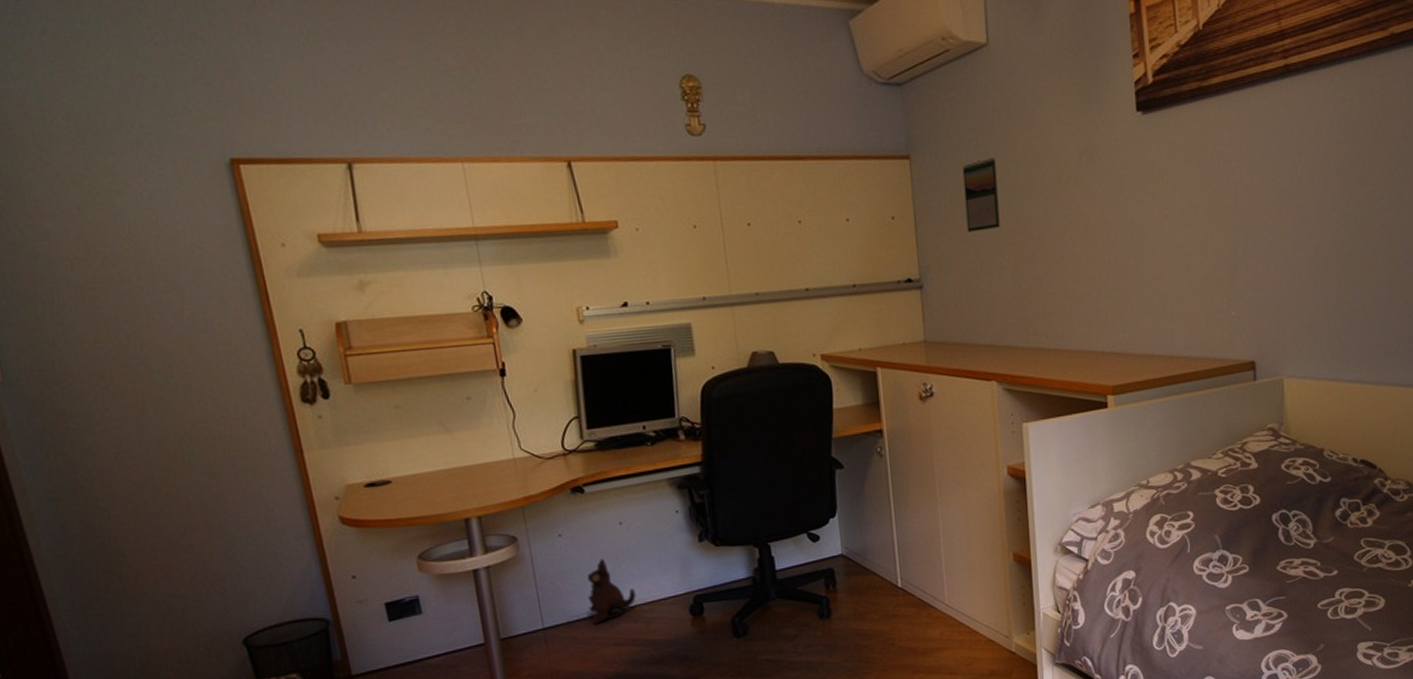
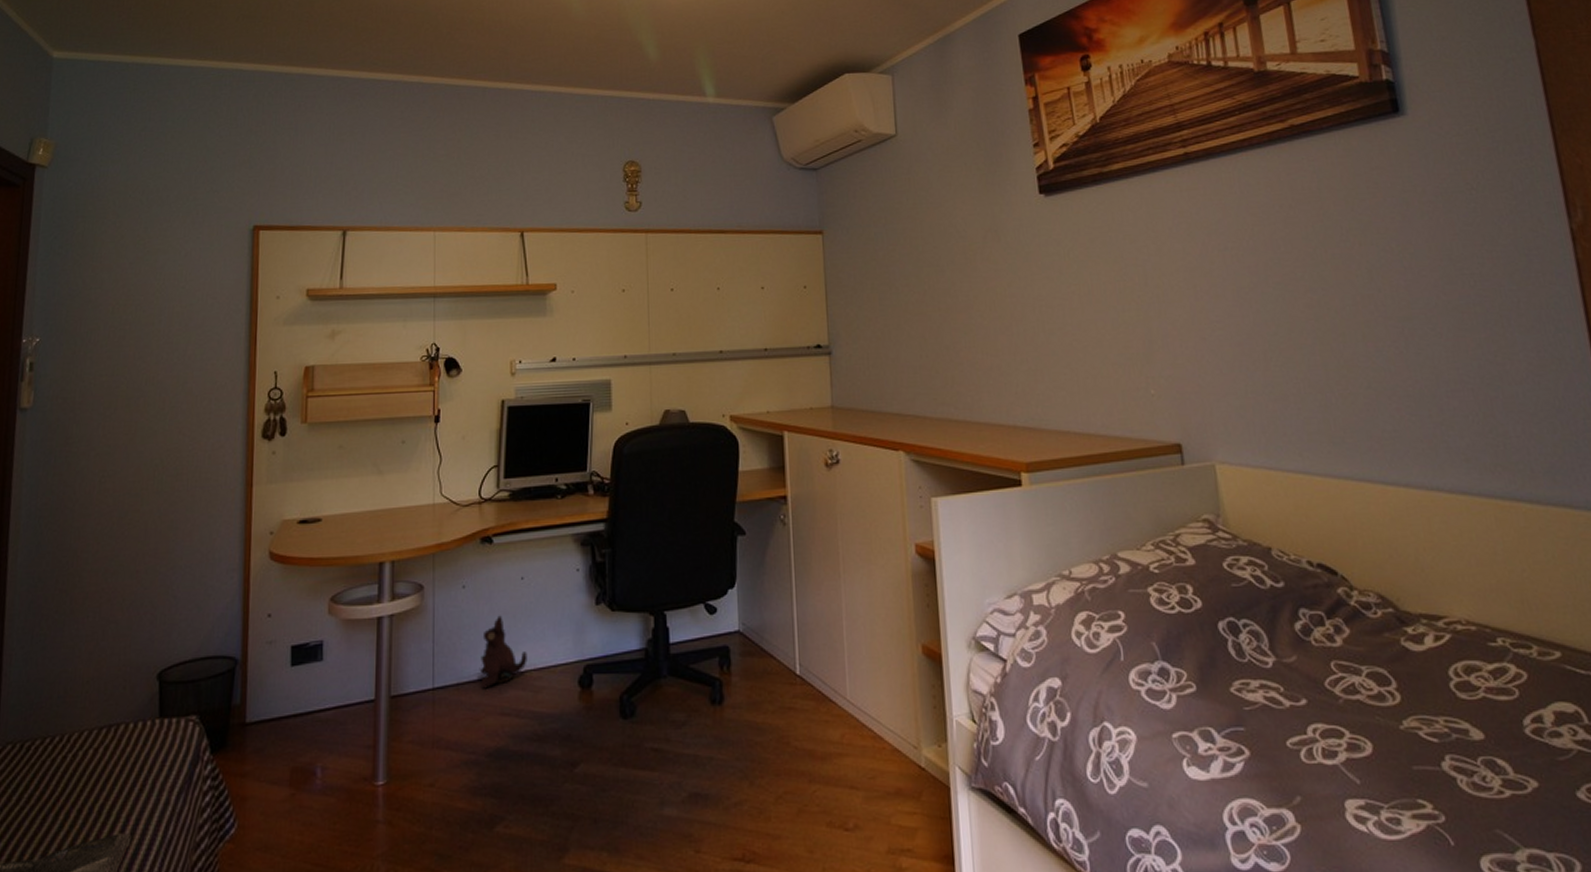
calendar: present [962,158,1000,232] -> none [872,234,908,302]

